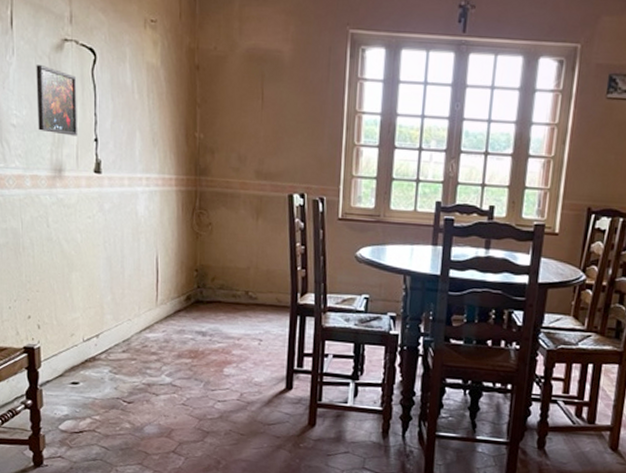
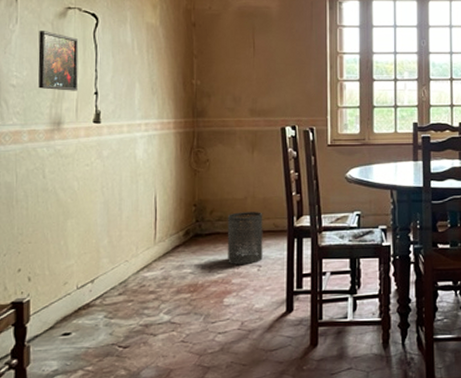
trash can: none [228,282,266,338] -> present [227,212,263,266]

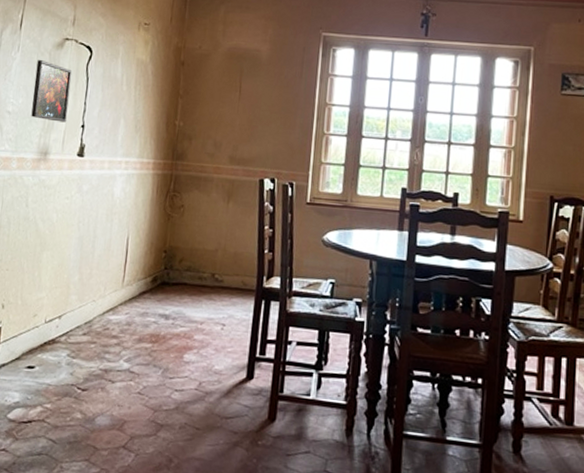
trash can: present [227,212,263,266] -> none [192,264,233,322]

